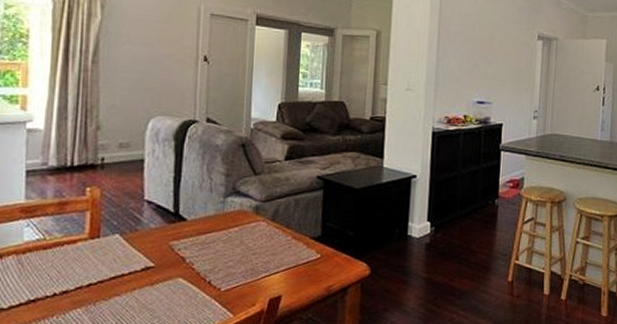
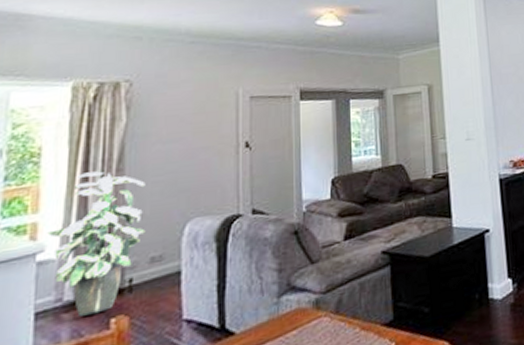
indoor plant: none [33,59,116,181] -> present [45,171,146,317]

